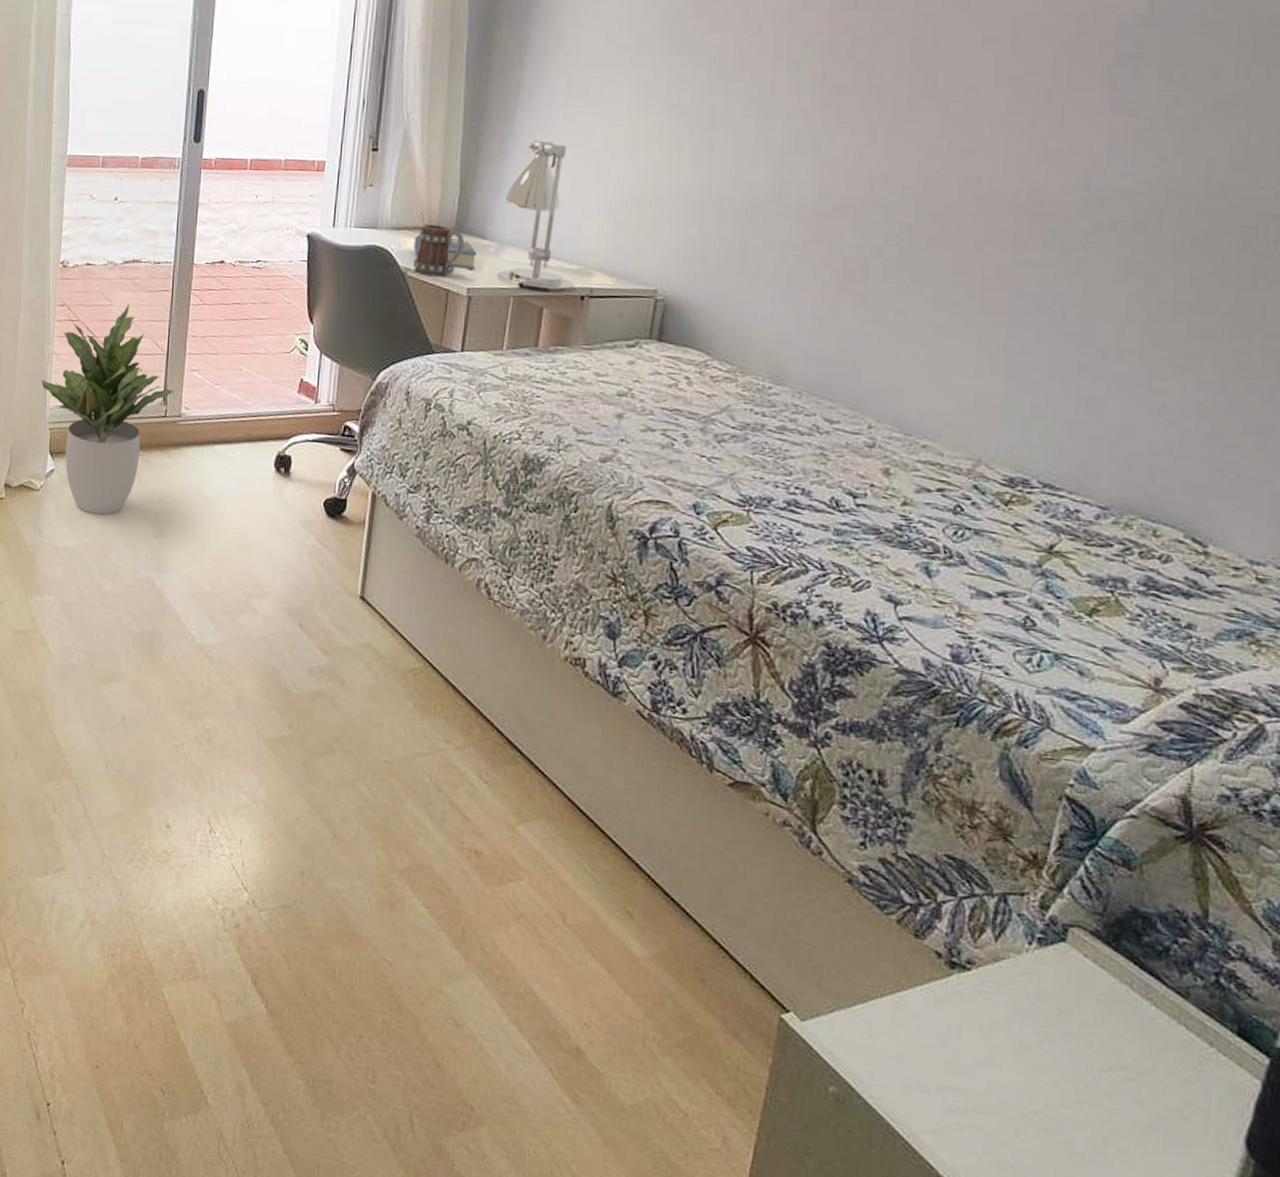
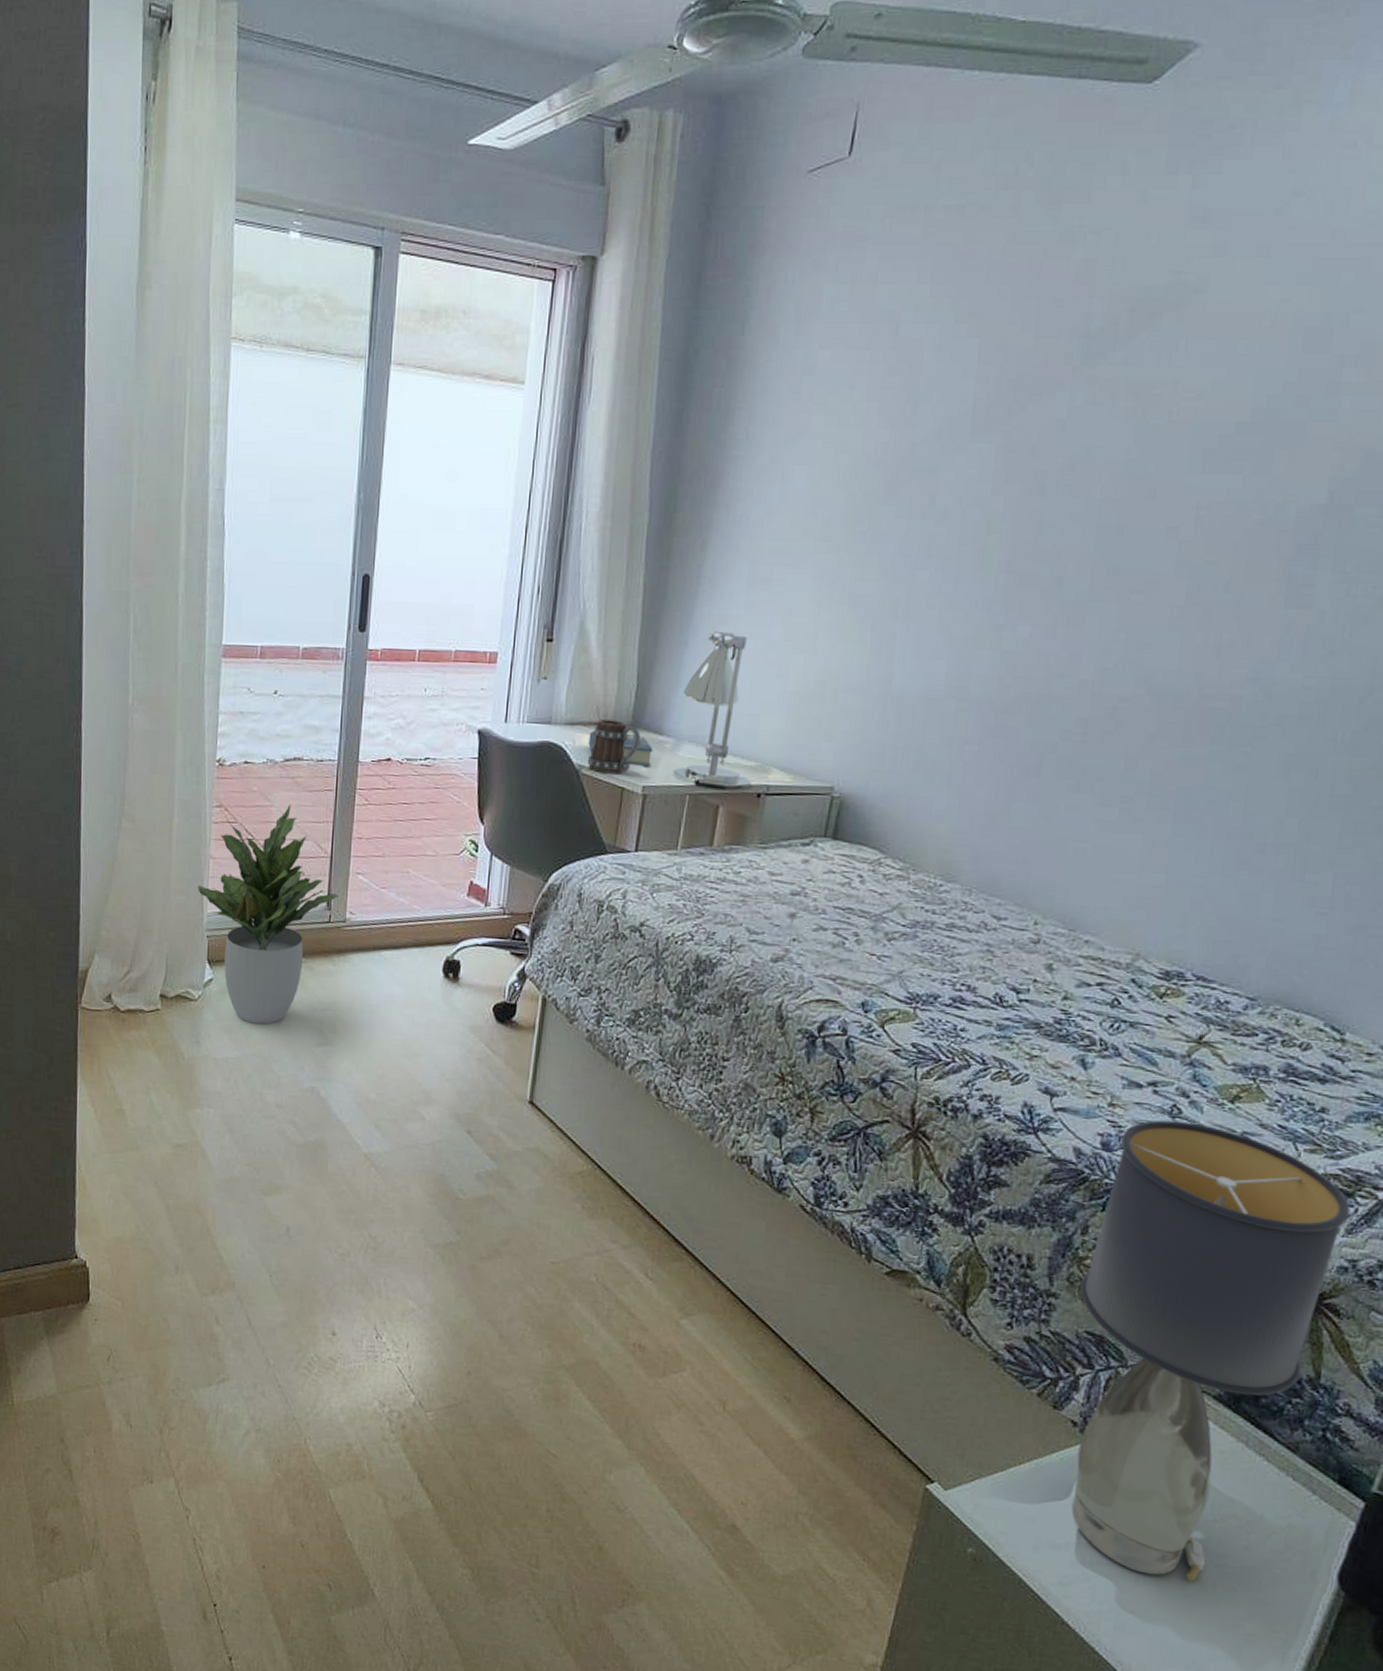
table lamp: none [936,632,1229,1139] -> present [1071,1120,1351,1582]

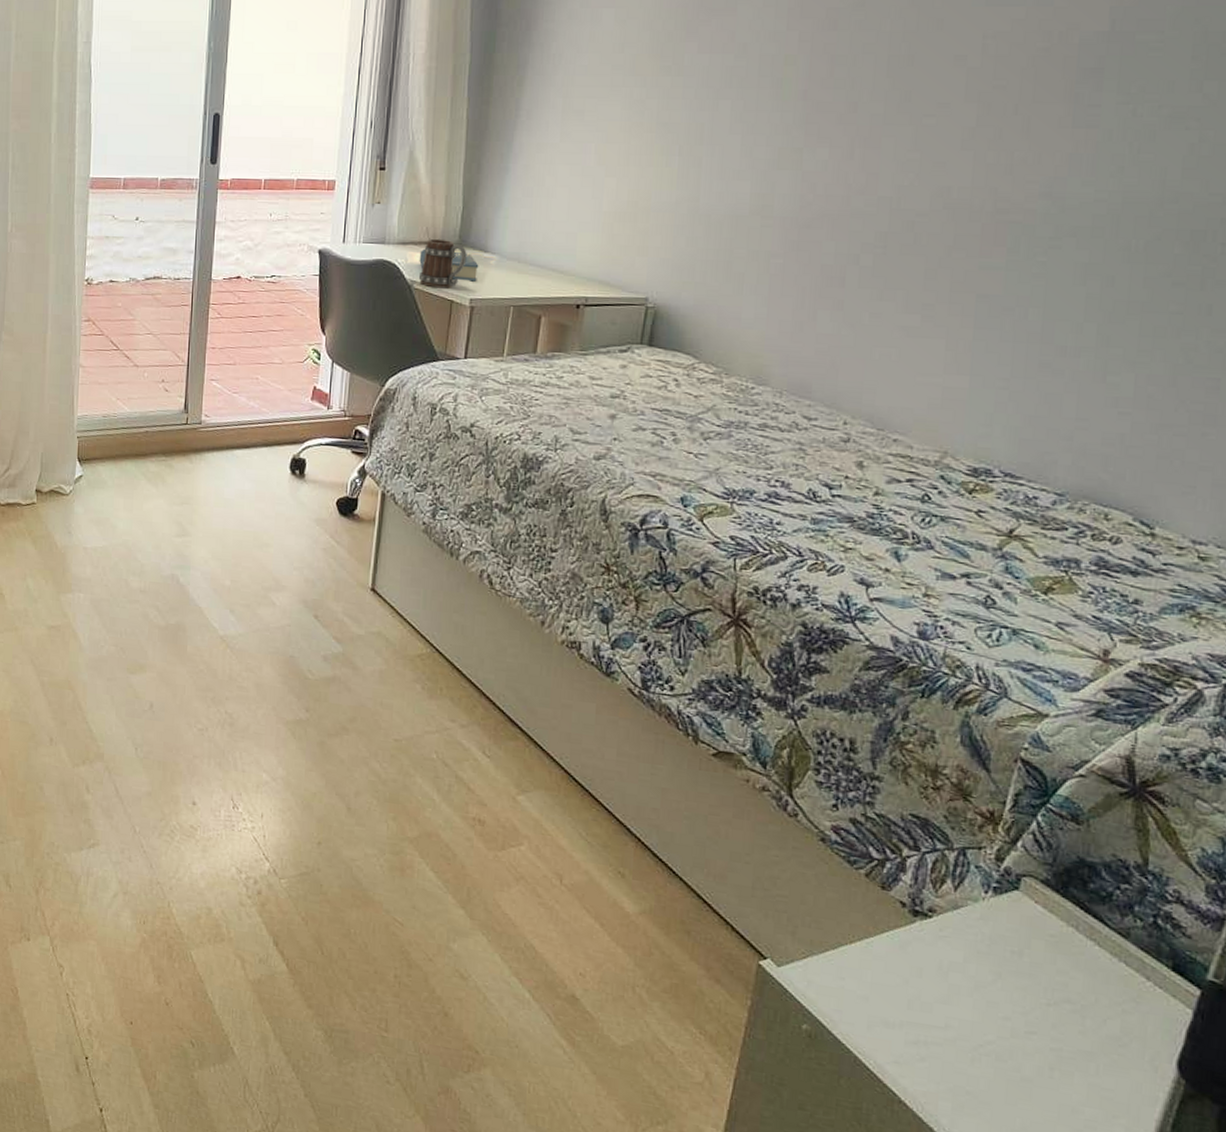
potted plant: present [198,804,339,1025] -> none [69,318,195,517]
desk lamp: present [671,631,752,791] -> none [496,158,571,302]
table lamp: present [1071,1120,1351,1582] -> none [902,610,1170,1065]

